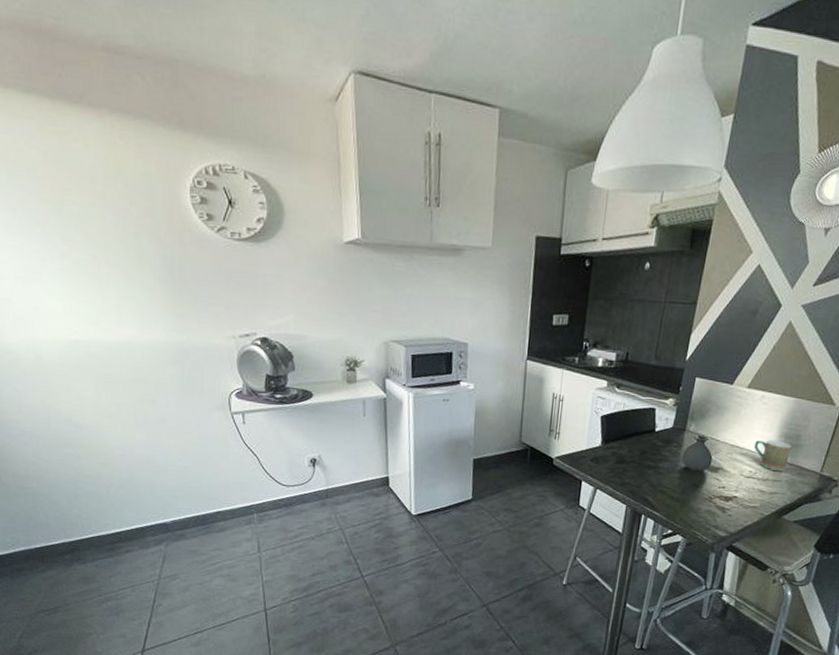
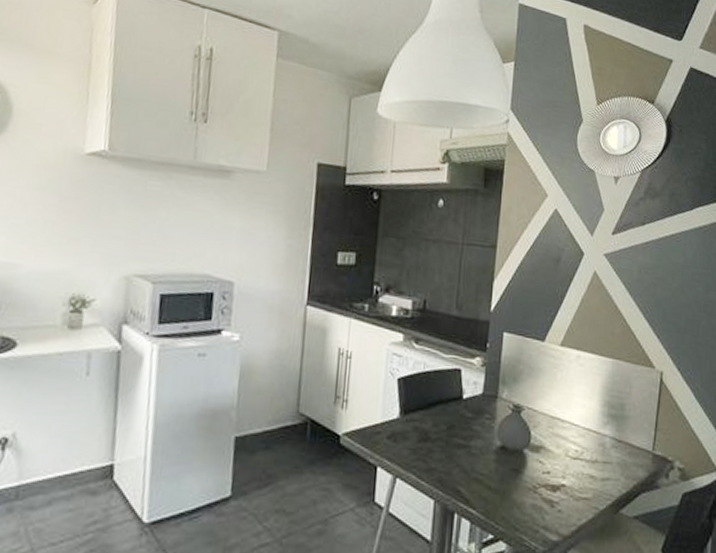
mug: present [753,440,792,472] -> none [576,410,617,451]

